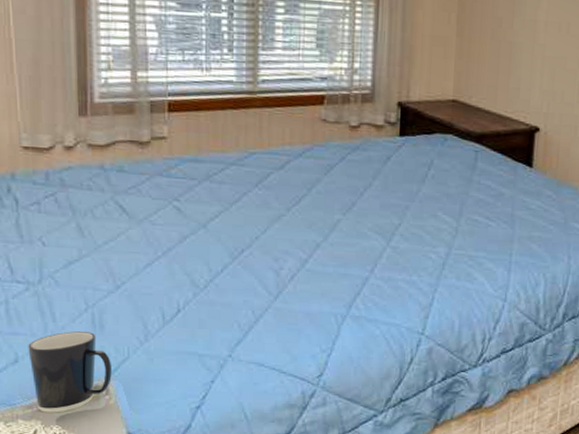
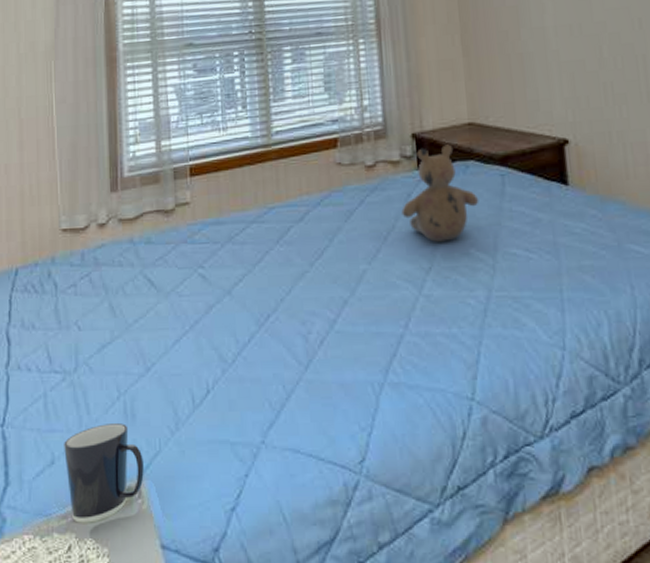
teddy bear: none [379,116,452,203] -> present [401,144,479,242]

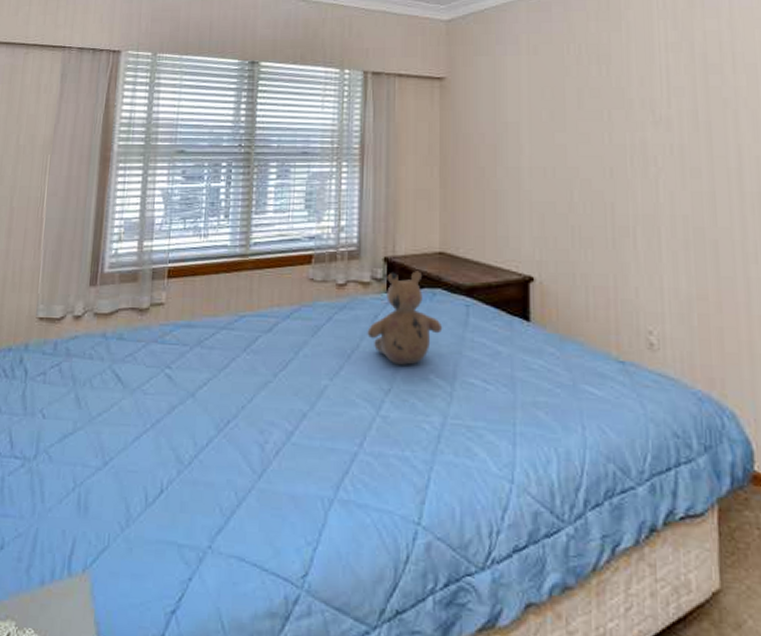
mug: present [64,423,144,523] -> none [14,513,91,613]

